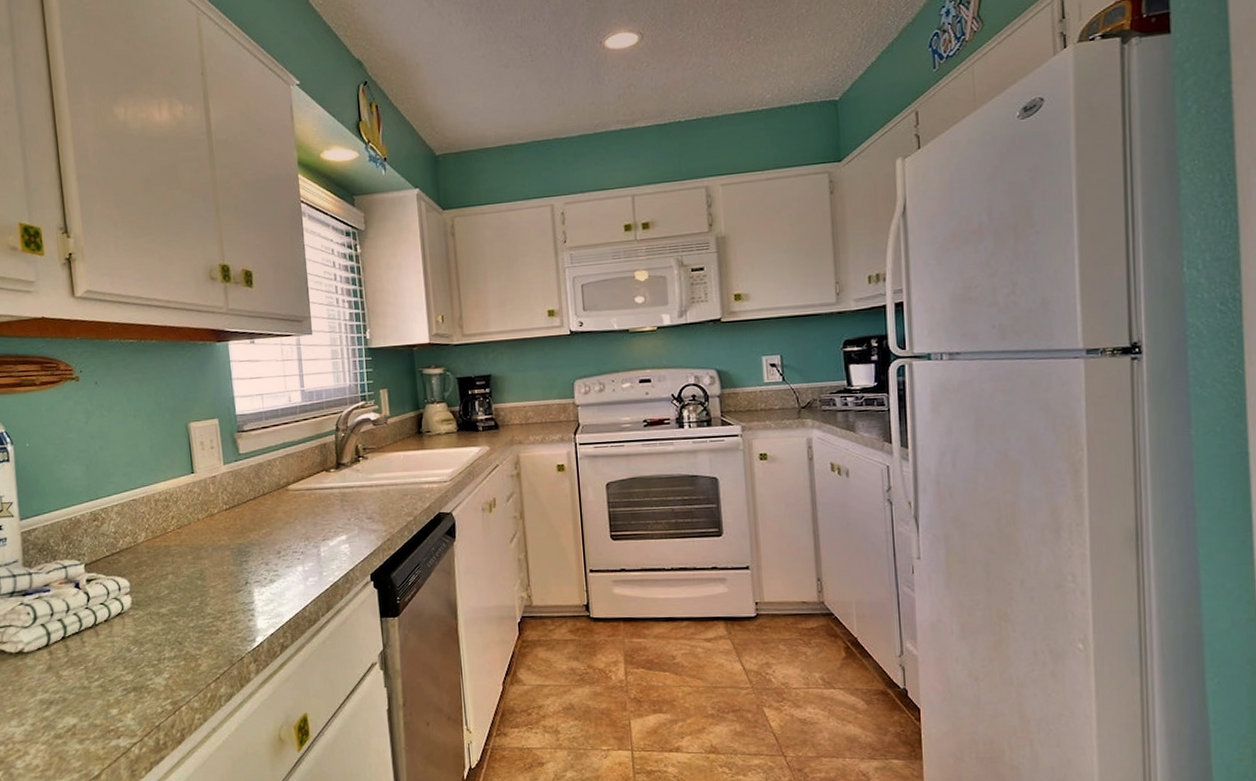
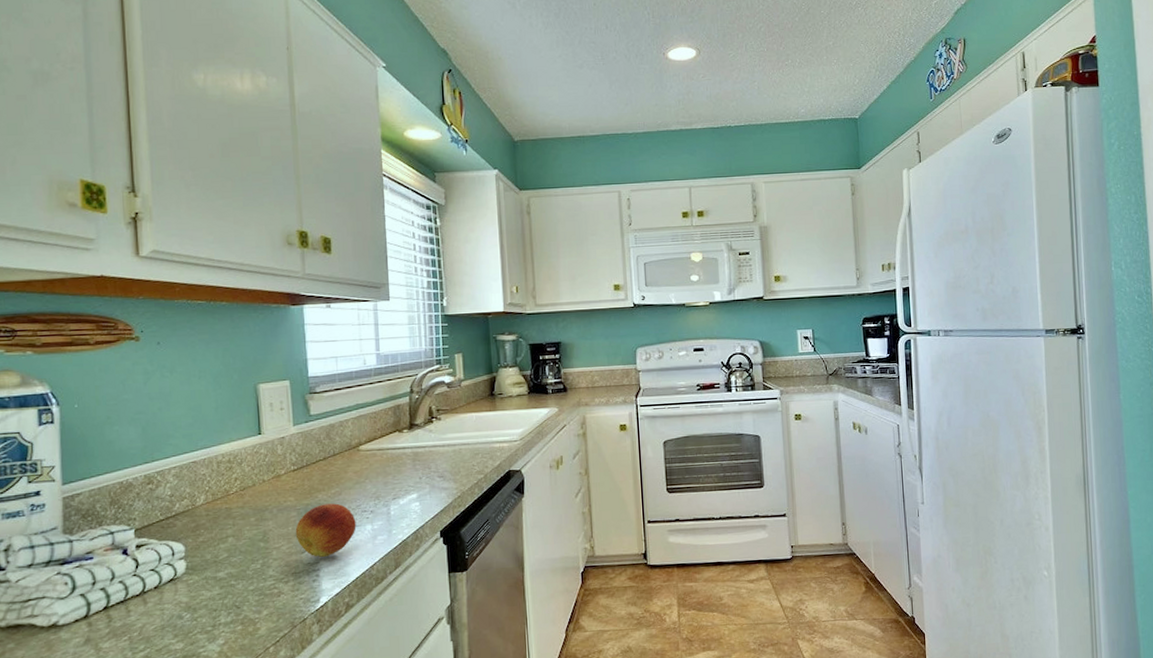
fruit: none [229,543,288,598] -> present [295,503,356,558]

